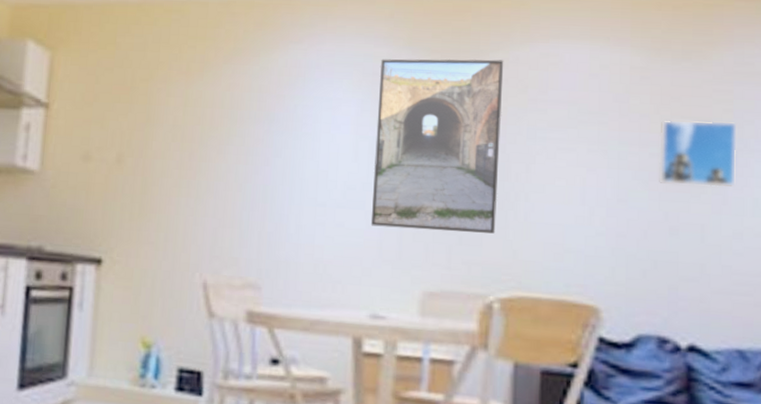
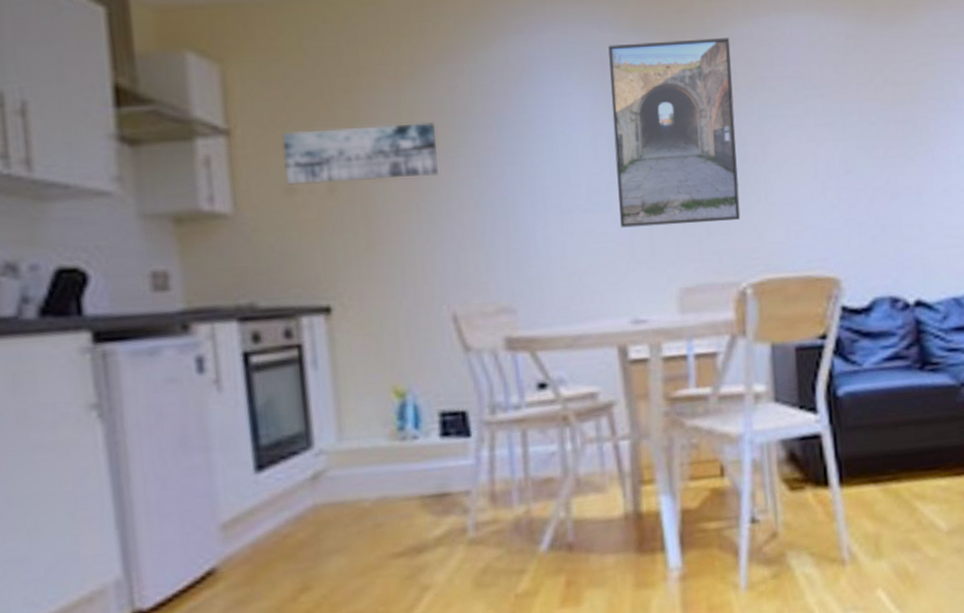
wall art: none [85,109,213,158] -> present [282,123,438,185]
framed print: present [658,119,739,188] -> none [875,83,942,151]

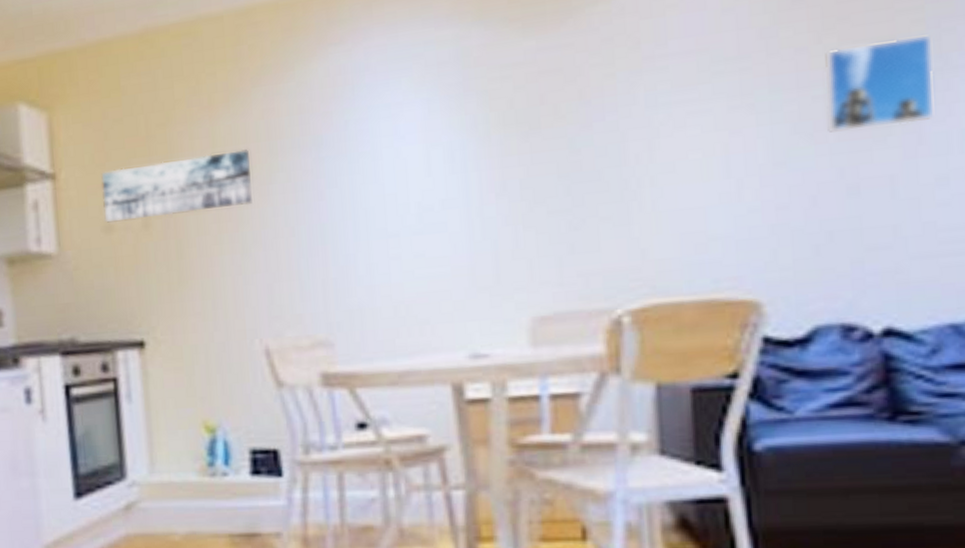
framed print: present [608,37,741,228] -> none [446,14,616,250]
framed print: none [875,83,942,151] -> present [823,33,936,134]

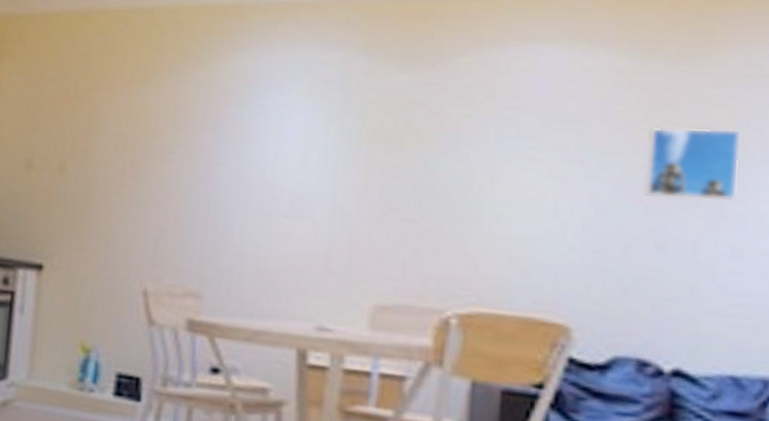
wall art: present [101,149,252,223] -> none [27,118,157,167]

